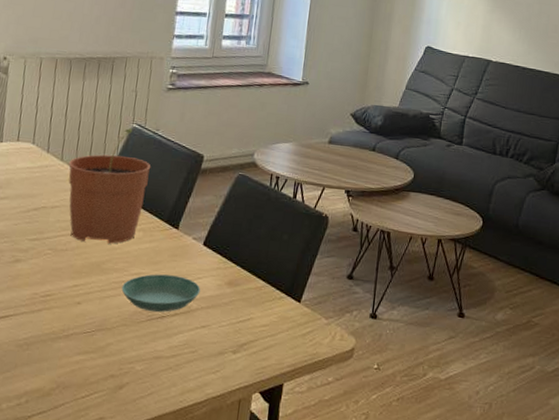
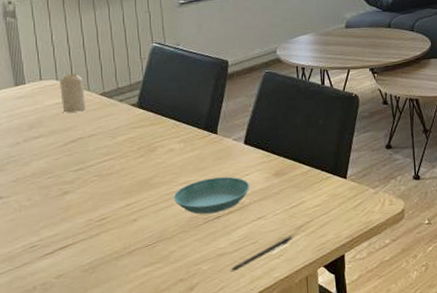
candle: none [32,139,59,180] -> present [60,73,86,113]
plant pot: present [68,127,151,244] -> none [97,47,179,163]
pen: none [162,351,234,379] -> present [229,235,293,273]

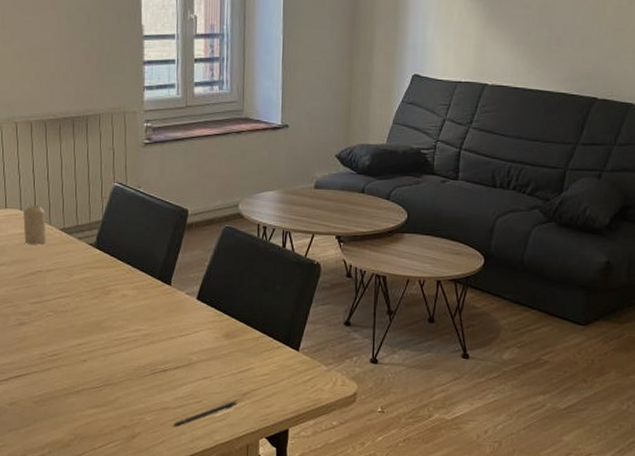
saucer: present [173,176,250,215] -> none [123,330,199,366]

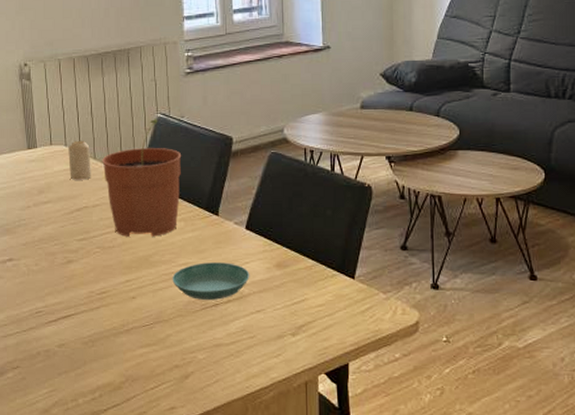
plant pot: none [57,187,137,303] -> present [102,118,182,237]
saucer: none [123,330,199,366] -> present [172,262,250,300]
pen: present [171,400,238,428] -> none [225,334,293,366]

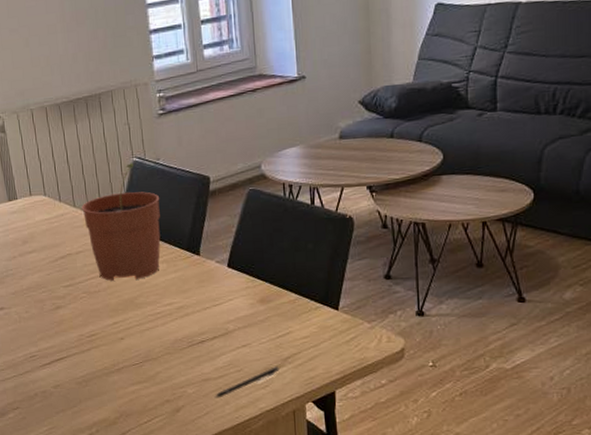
candle: present [68,140,91,180] -> none [48,189,72,229]
saucer: present [172,262,250,300] -> none [158,300,234,338]
pen: none [225,334,293,366] -> present [214,366,280,399]

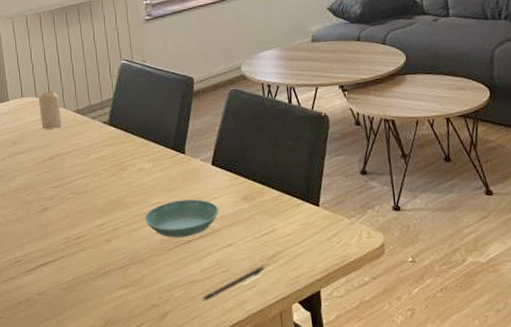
candle: none [48,189,72,229] -> present [39,90,62,130]
plant pot: present [82,162,161,281] -> none [71,64,147,181]
saucer: none [158,300,234,338] -> present [144,199,219,238]

